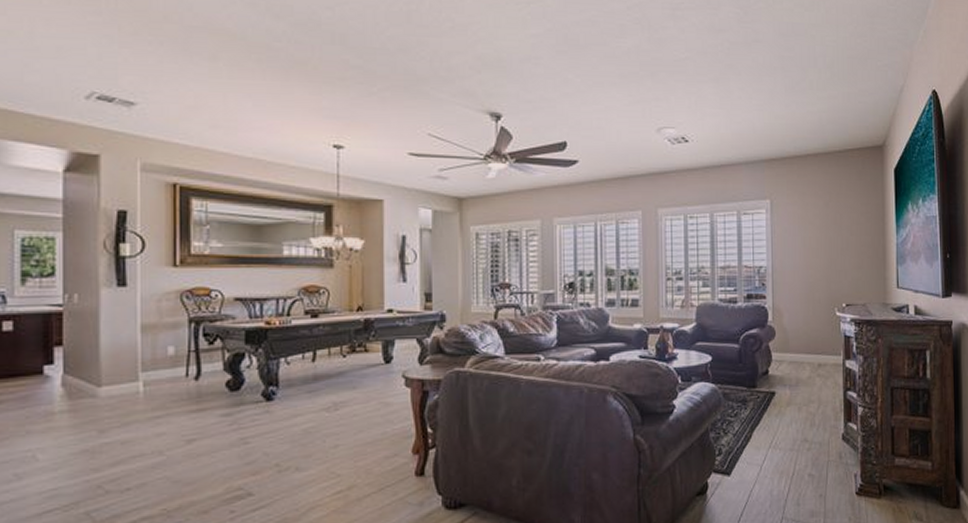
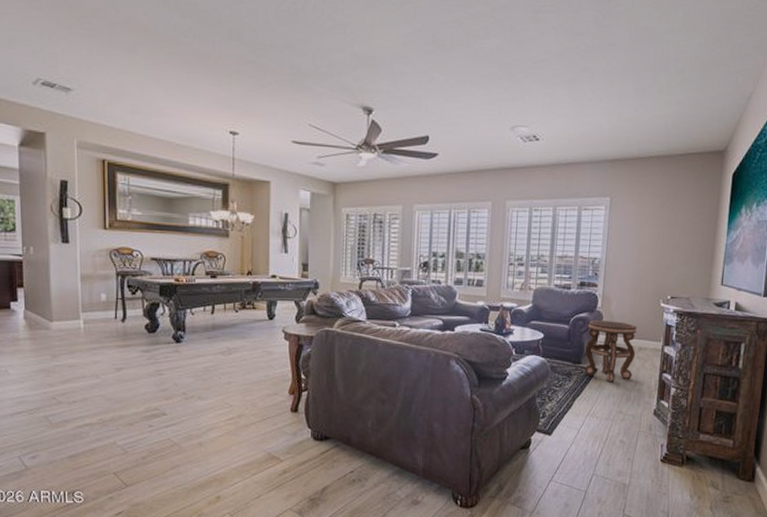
side table: none [759,336,815,407] -> present [584,320,637,383]

